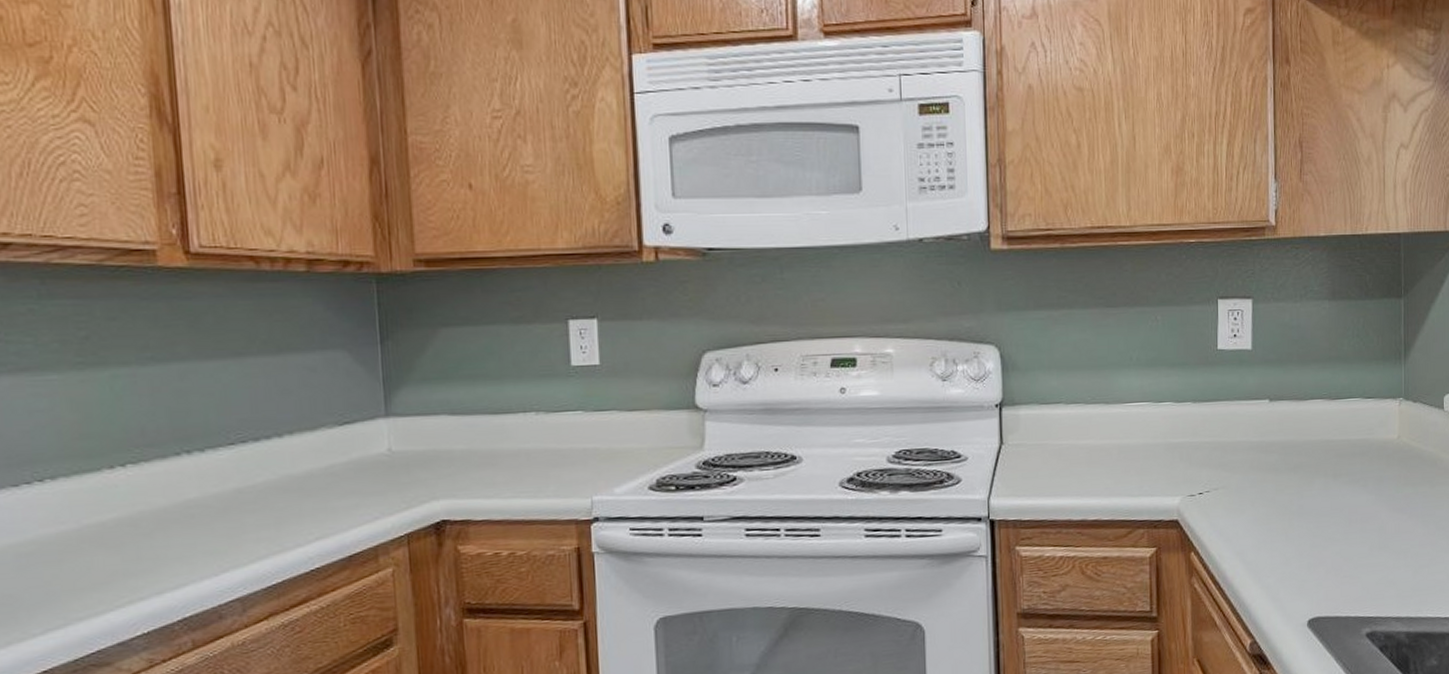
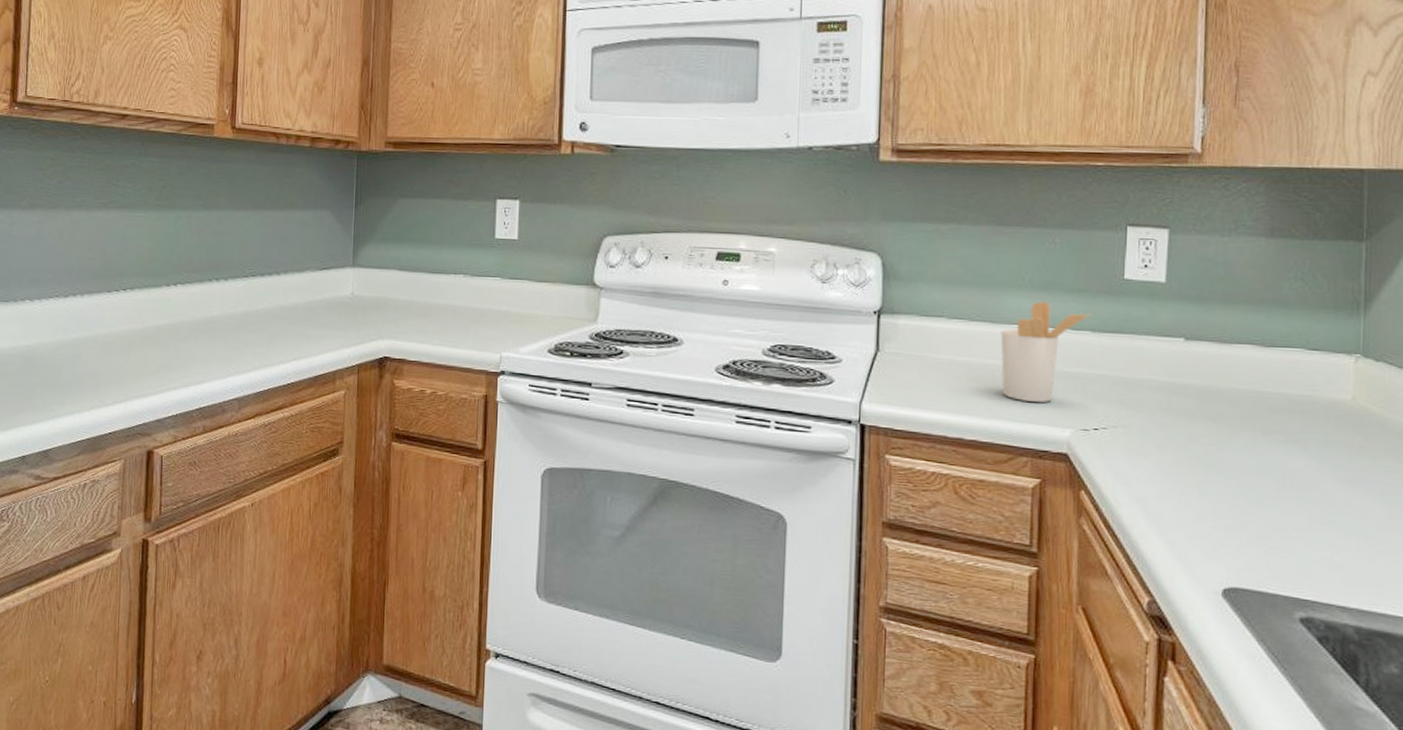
utensil holder: none [1114,378,1192,476] -> present [1000,301,1091,402]

